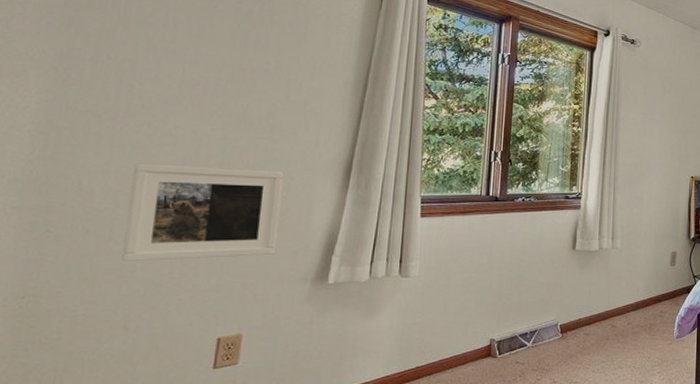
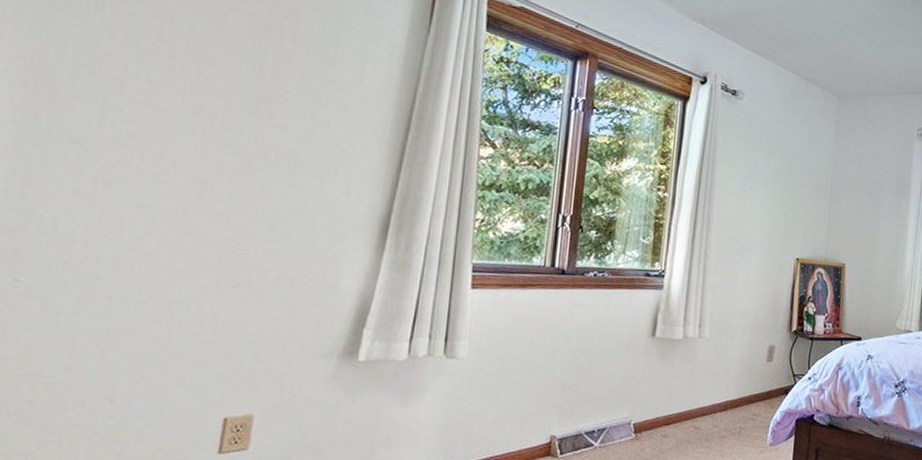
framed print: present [122,163,284,262] -> none [107,204,306,324]

